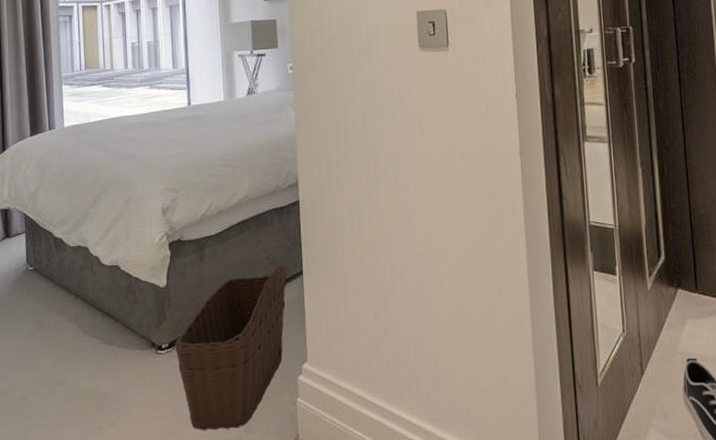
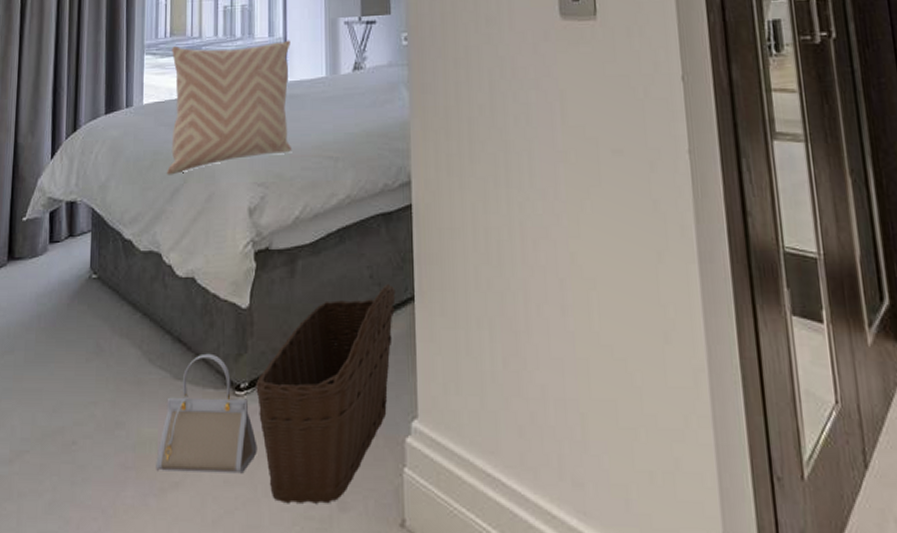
pillow: none [87,70,198,185] -> present [166,40,292,175]
handbag: none [94,323,178,414] -> present [156,353,257,474]

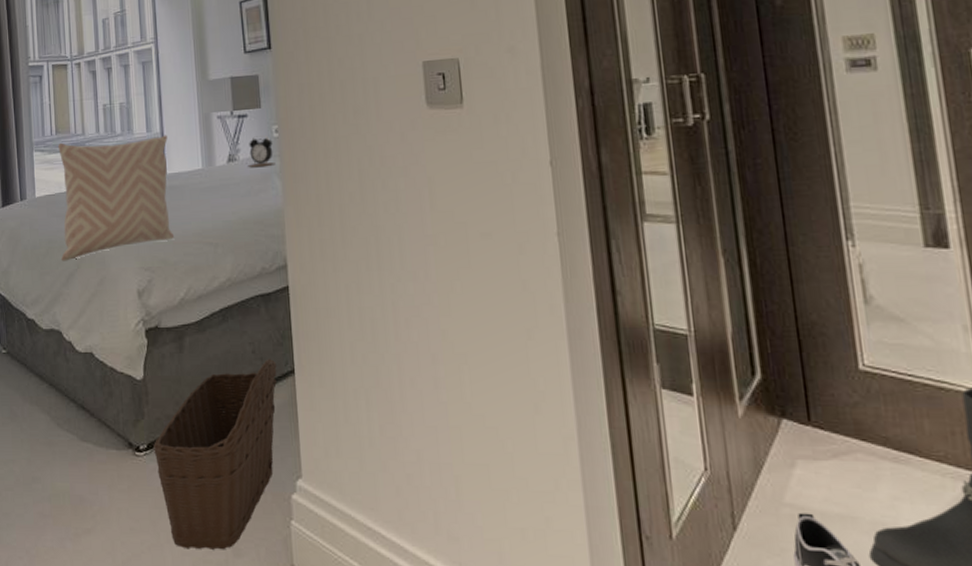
handbag: present [156,353,257,474] -> none [69,419,158,523]
alarm clock: none [374,43,403,77] -> present [248,135,275,168]

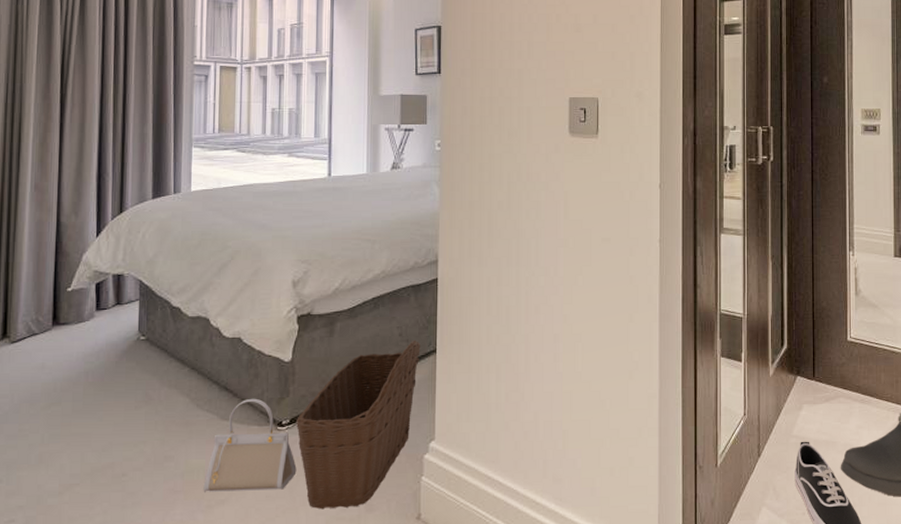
pillow: present [58,135,175,261] -> none [214,141,335,253]
handbag: none [69,419,158,523] -> present [203,398,297,492]
alarm clock: present [248,135,275,168] -> none [410,148,435,176]

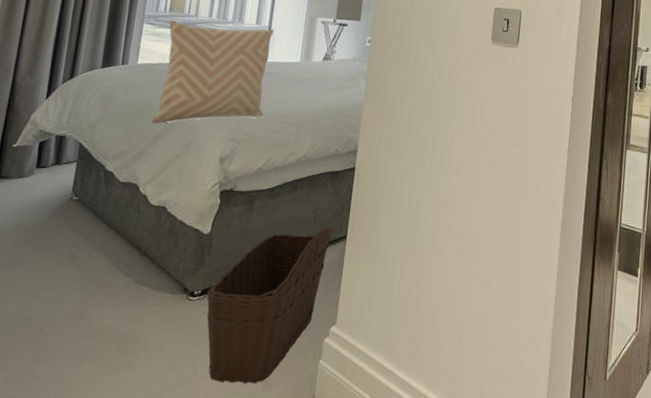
handbag: present [203,398,297,492] -> none [112,266,203,359]
pillow: none [214,141,335,253] -> present [151,20,274,124]

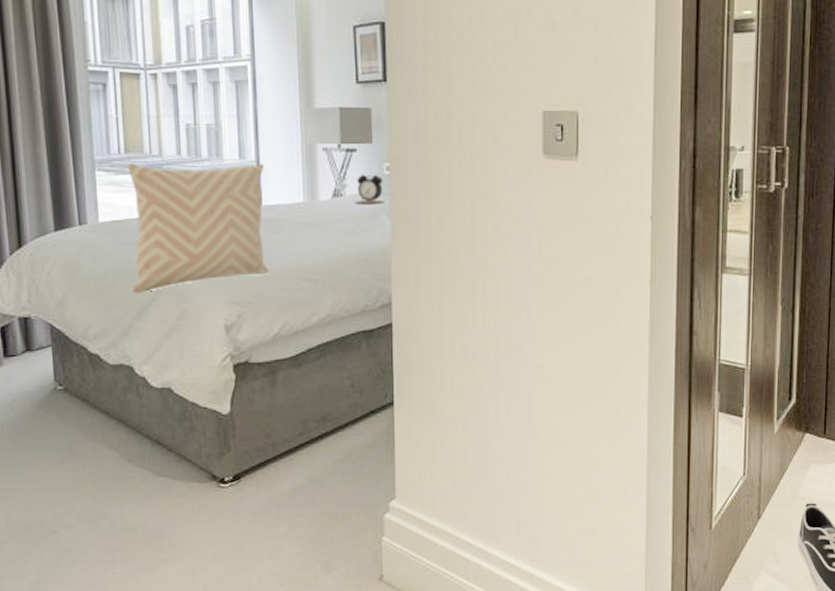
wicker basket: present [206,224,333,384] -> none [240,391,376,570]
alarm clock: none [340,43,365,69] -> present [355,172,385,205]

